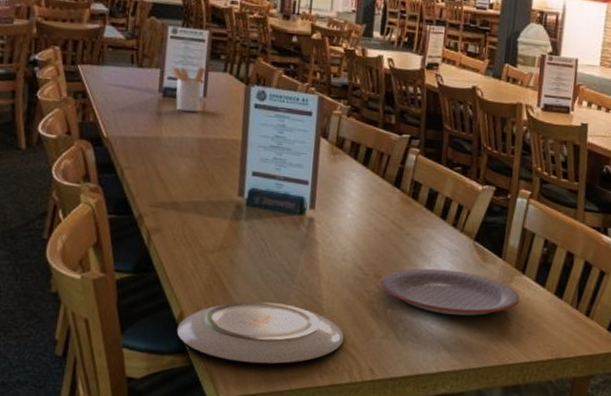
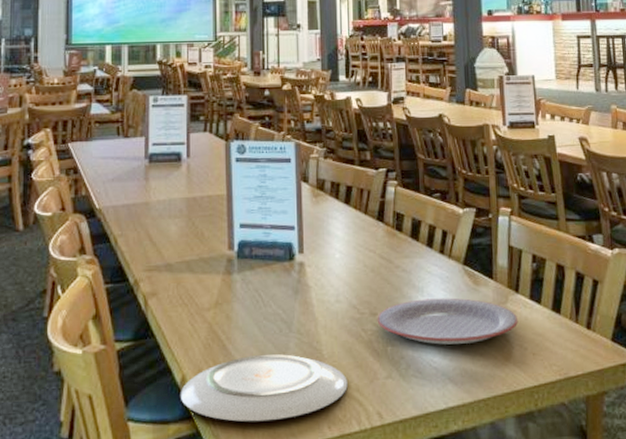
utensil holder: present [172,66,205,113] -> none [156,129,186,174]

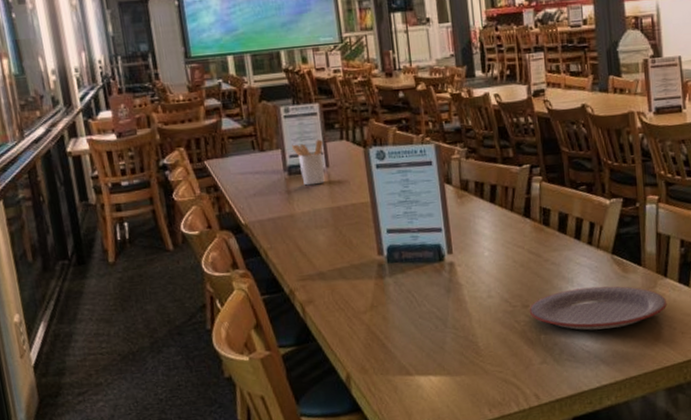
utensil holder: none [156,129,186,174] -> present [292,139,325,186]
plate: present [180,353,348,422] -> none [346,348,505,411]

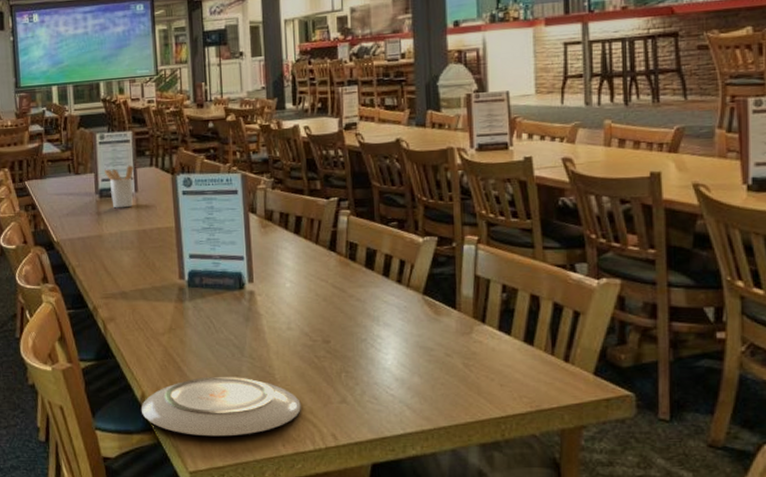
plate: none [346,348,505,411] -> present [140,376,301,437]
plate: present [529,286,667,330] -> none [330,327,485,373]

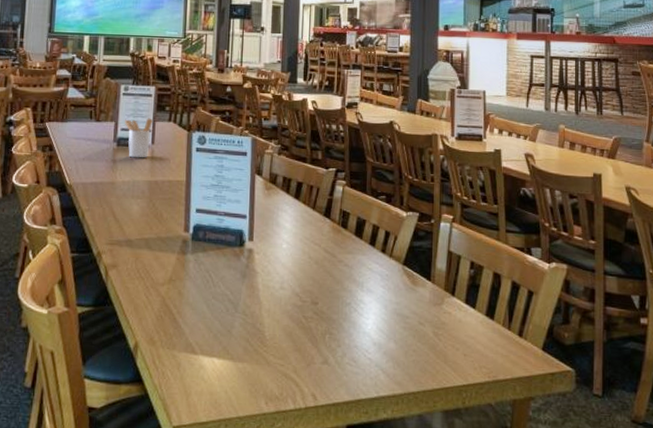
plate: present [140,376,301,437] -> none [132,330,286,392]

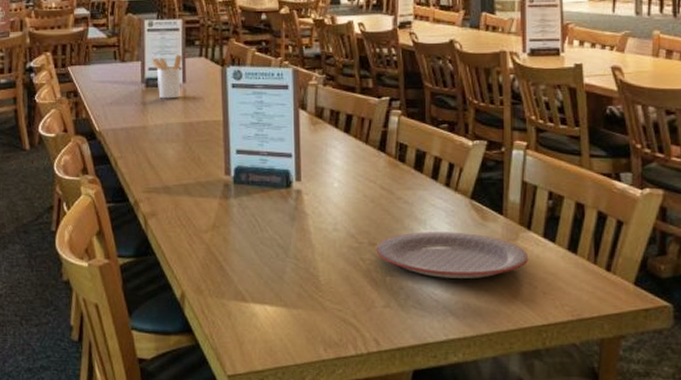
plate: none [317,293,452,339] -> present [376,232,529,278]

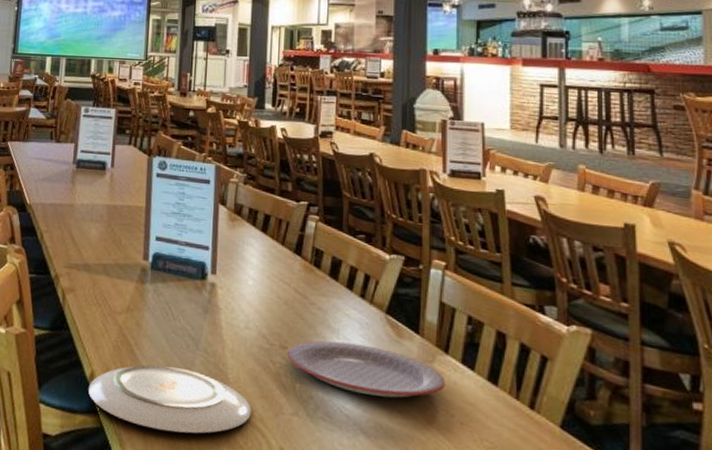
utensil holder: present [152,54,182,99] -> none [85,140,112,182]
plate: none [180,276,344,340] -> present [88,364,251,434]

